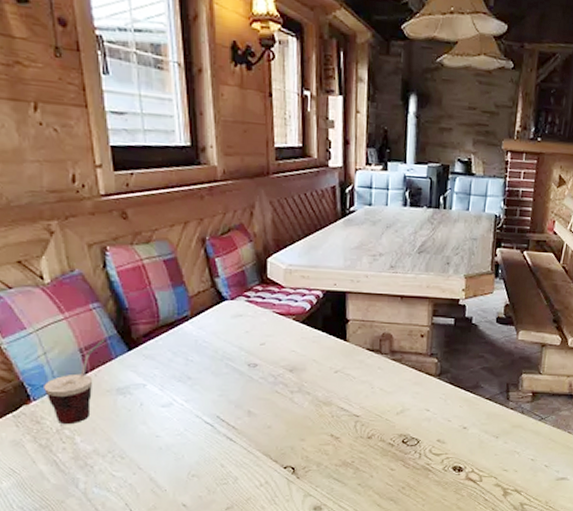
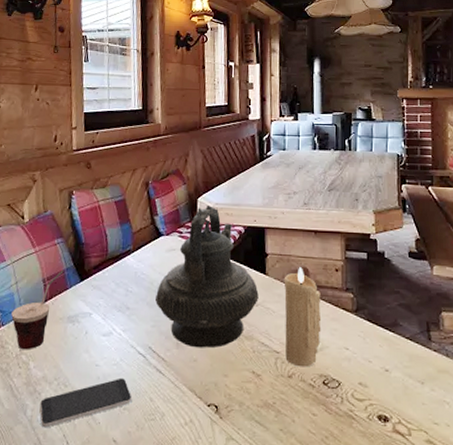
smartphone: none [94,447,201,499] -> present [40,377,132,428]
teapot: none [222,267,338,415] -> present [155,205,259,348]
candle: none [365,333,404,429] -> present [283,267,322,367]

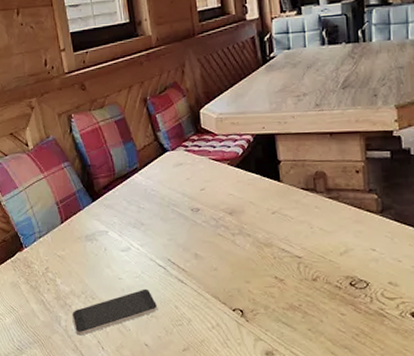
cup: present [11,271,64,350] -> none [32,193,75,268]
teapot: present [155,205,259,348] -> none [168,116,275,257]
candle: present [283,267,322,367] -> none [300,171,345,270]

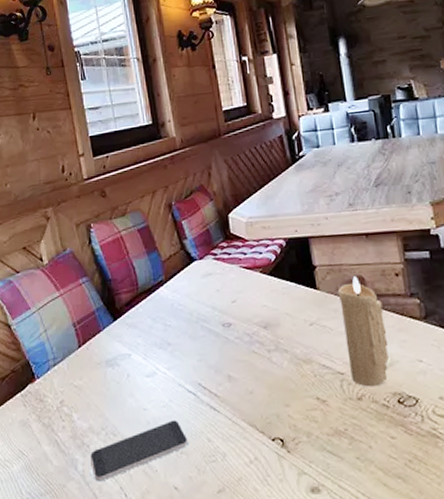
candle: none [300,171,345,270] -> present [337,276,389,387]

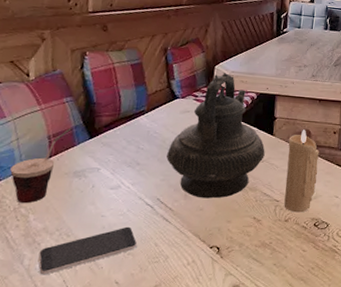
cup: none [45,312,94,402] -> present [10,128,72,204]
teapot: none [197,220,313,379] -> present [166,73,265,199]

